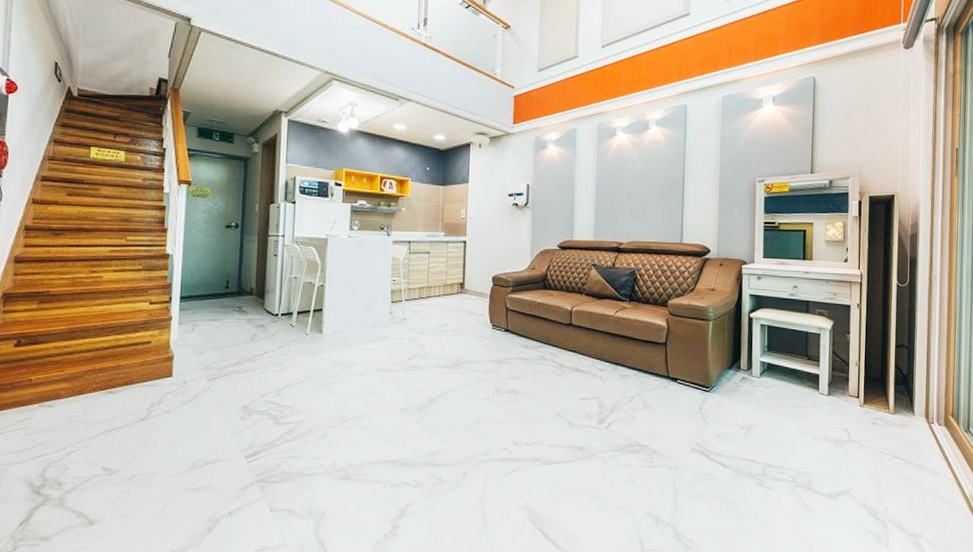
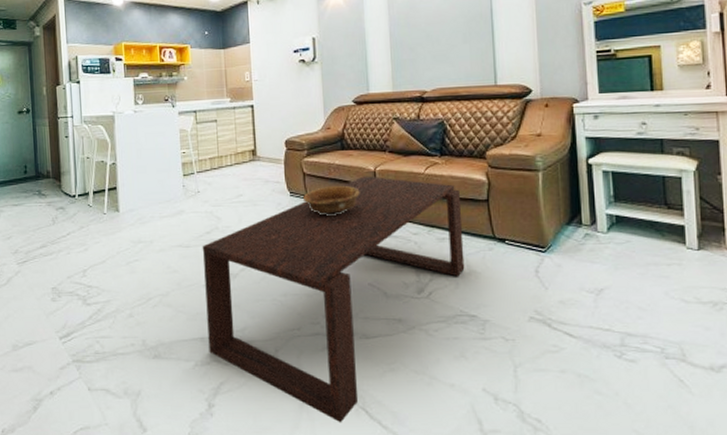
coffee table: none [399,314,643,543] -> present [202,176,465,423]
decorative bowl: none [504,322,556,350] -> present [303,186,360,217]

